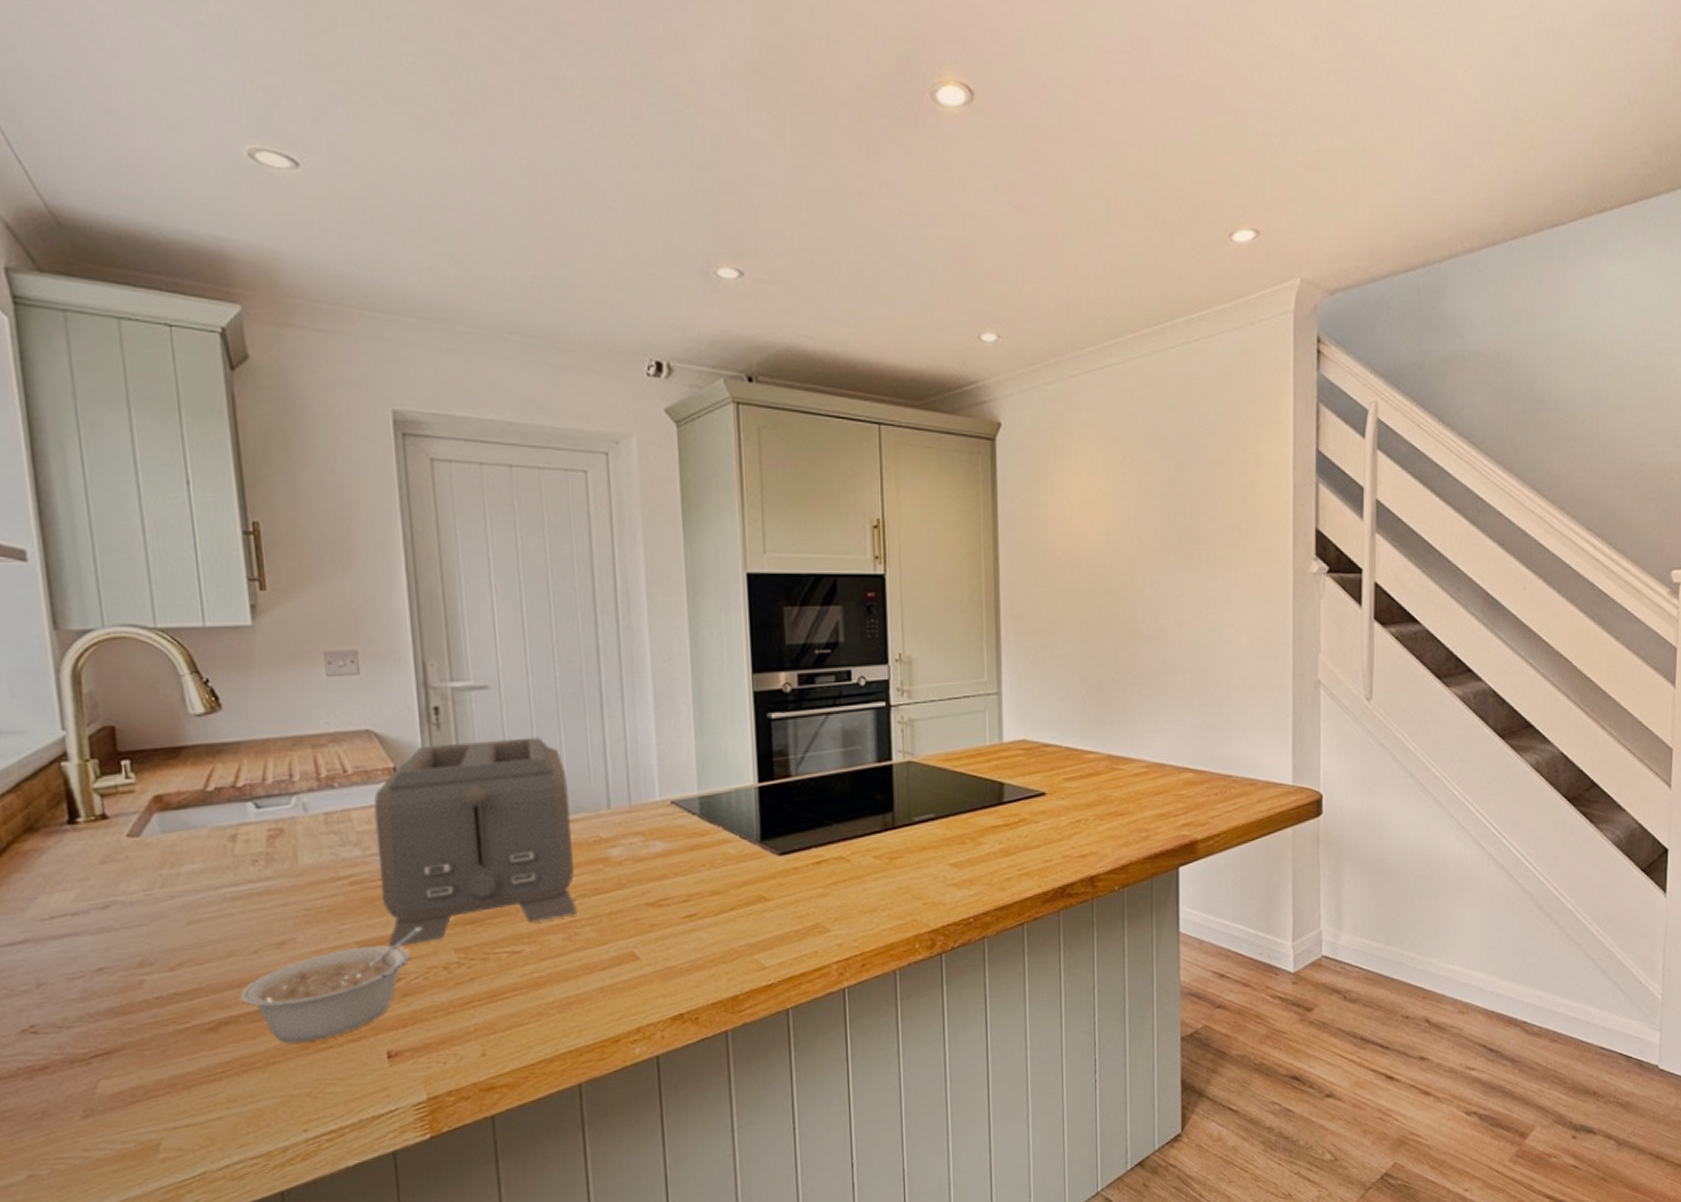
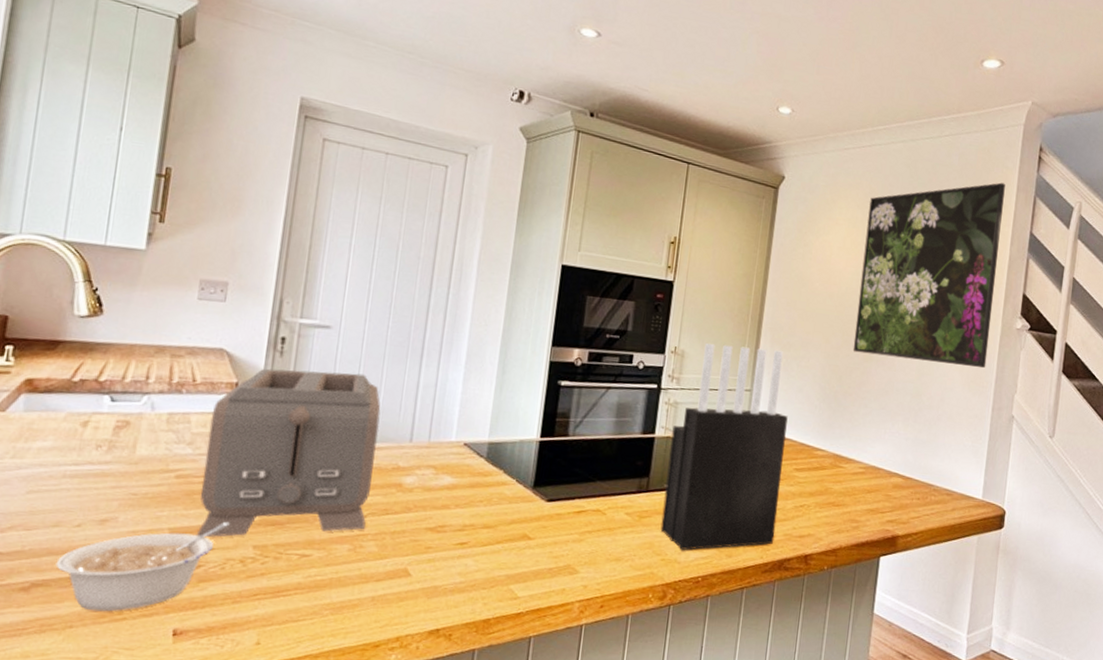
knife block: none [912,641,1052,890] -> present [660,343,788,550]
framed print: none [1111,391,1280,630] -> present [852,182,1006,369]

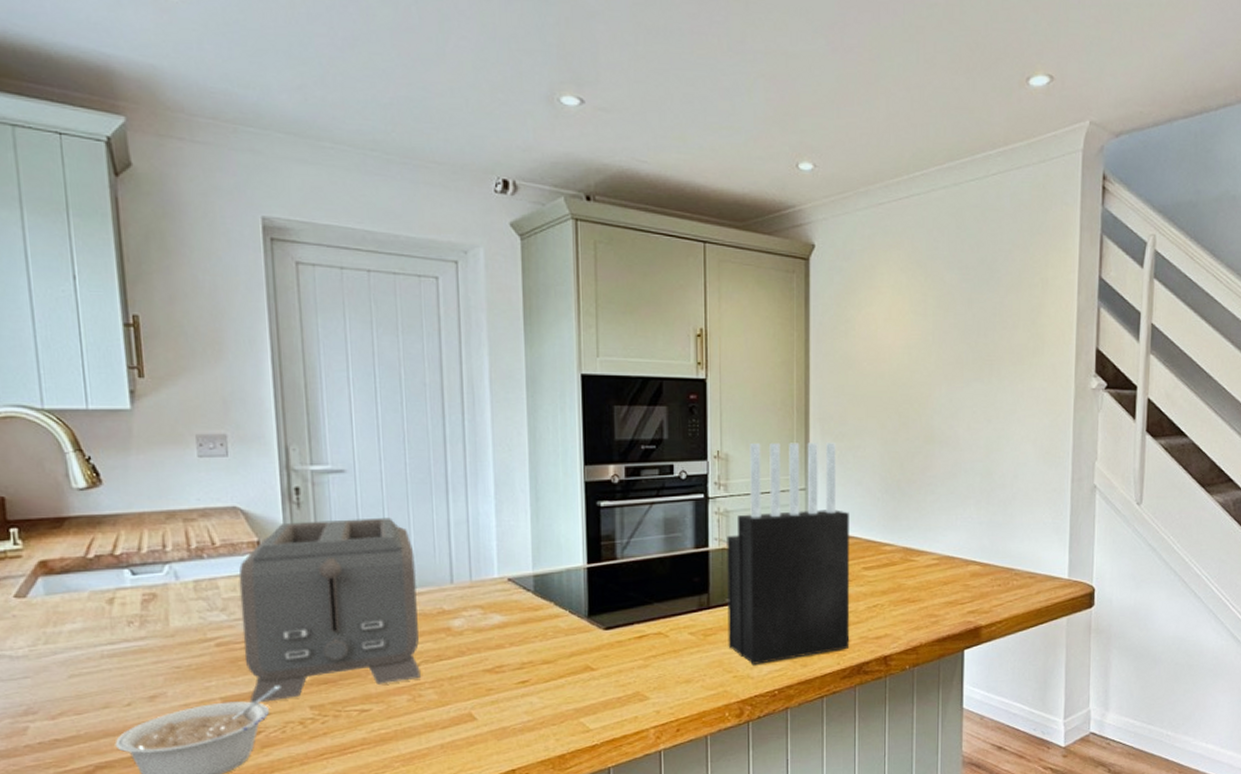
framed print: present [852,182,1006,369] -> none [912,222,1066,437]

